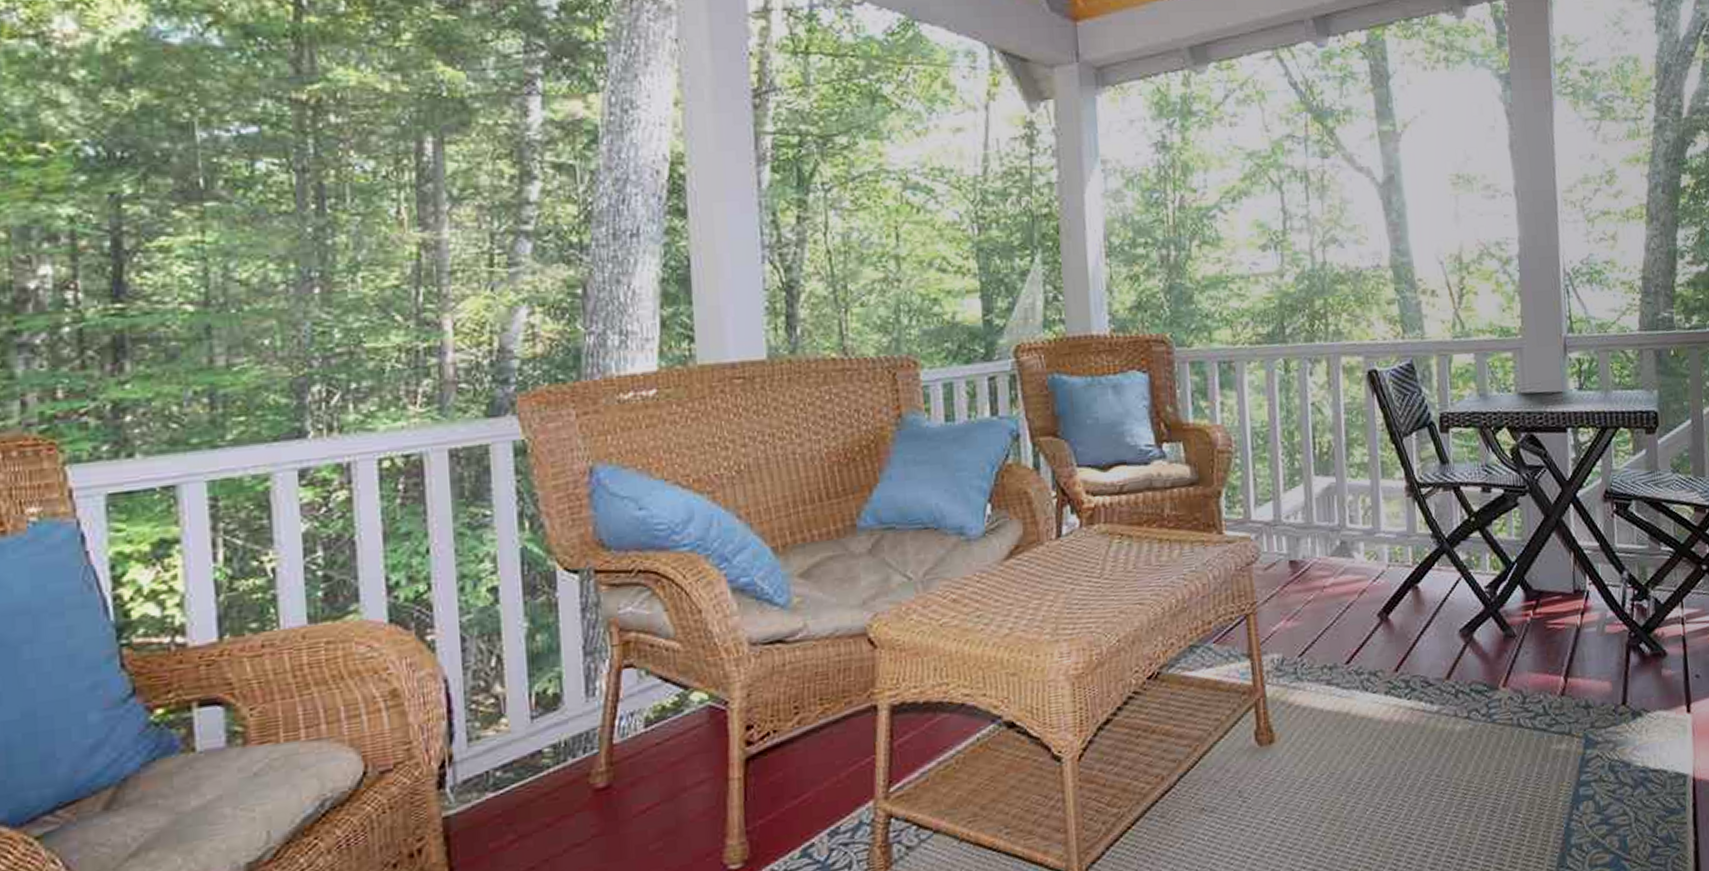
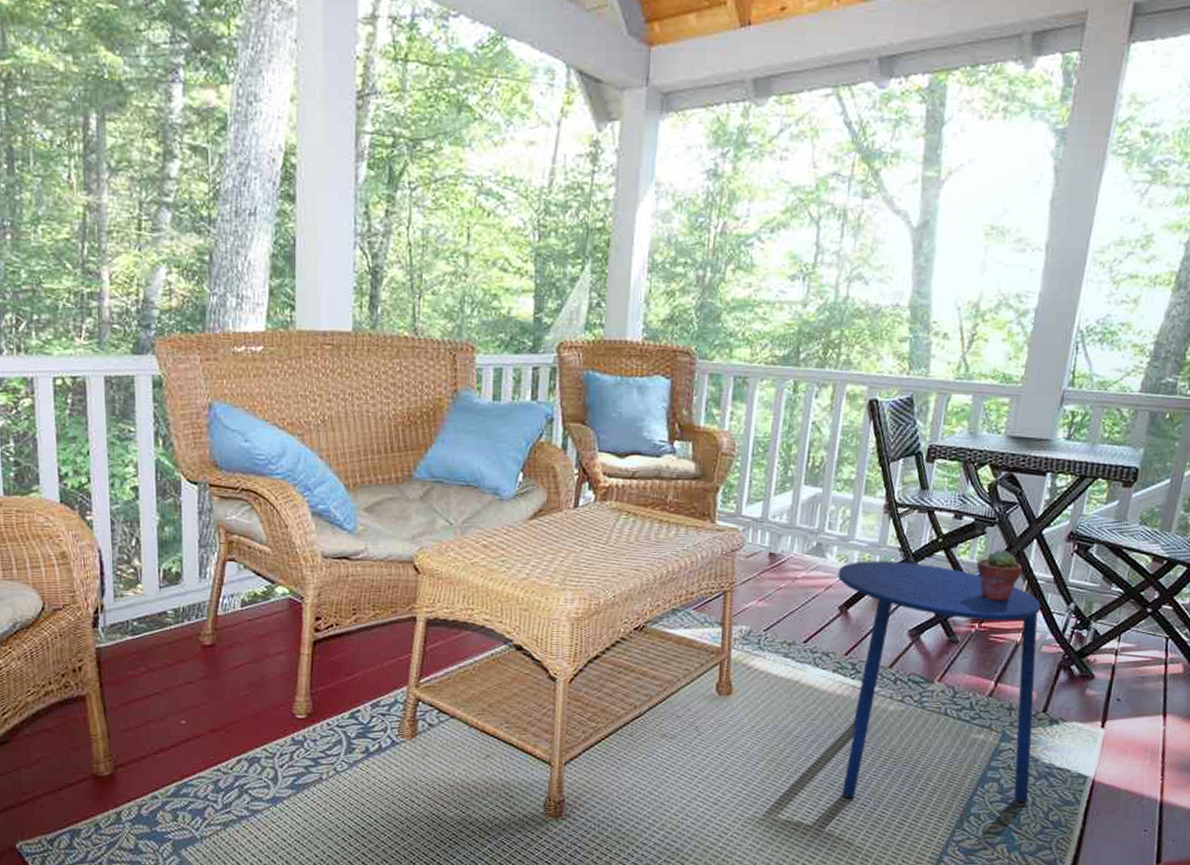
side table: none [1369,549,1630,853] -> present [837,561,1040,803]
potted succulent: none [1516,521,1566,582] -> present [976,550,1023,602]

